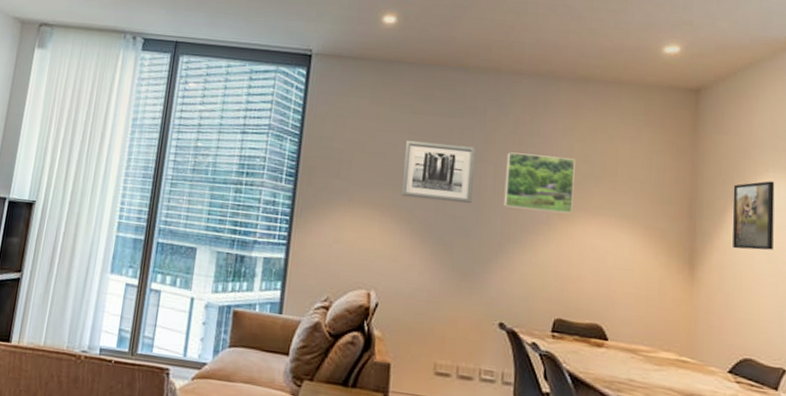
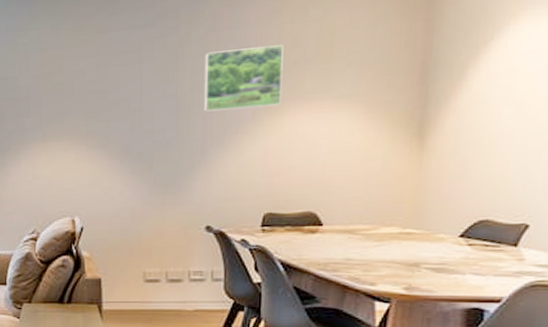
wall art: present [400,140,476,204] -> none [93,55,170,122]
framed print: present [732,181,775,250] -> none [473,20,535,107]

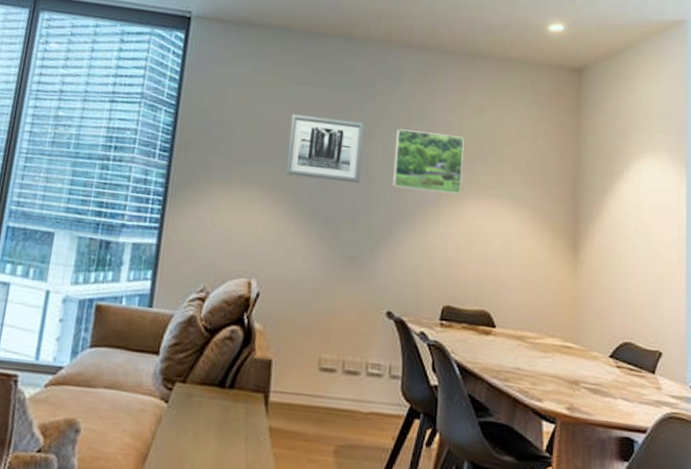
wall art: none [93,55,170,122] -> present [285,113,365,184]

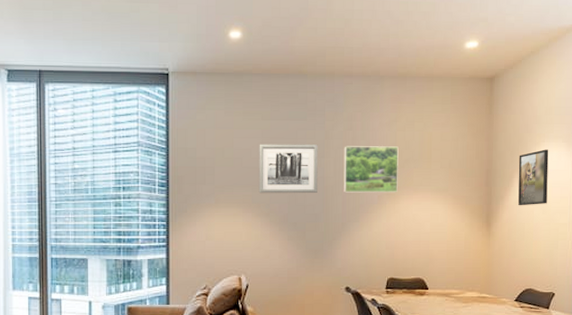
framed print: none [613,162,651,232] -> present [518,149,549,206]

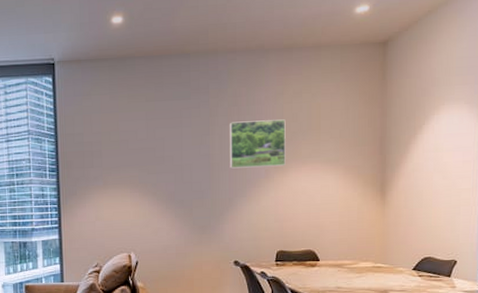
wall art: present [258,144,318,194] -> none [144,122,203,174]
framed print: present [518,149,549,206] -> none [415,112,449,173]

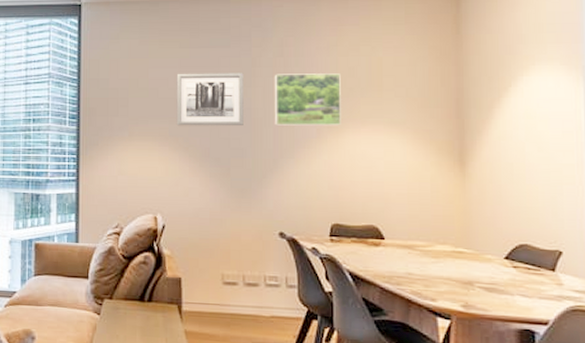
wall art: none [144,122,203,174] -> present [176,73,244,126]

